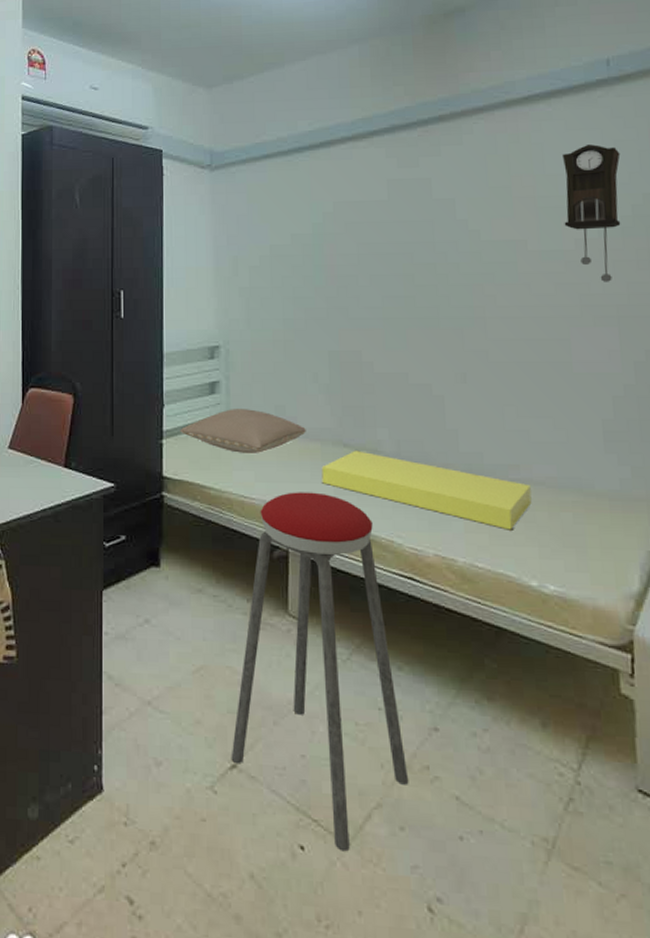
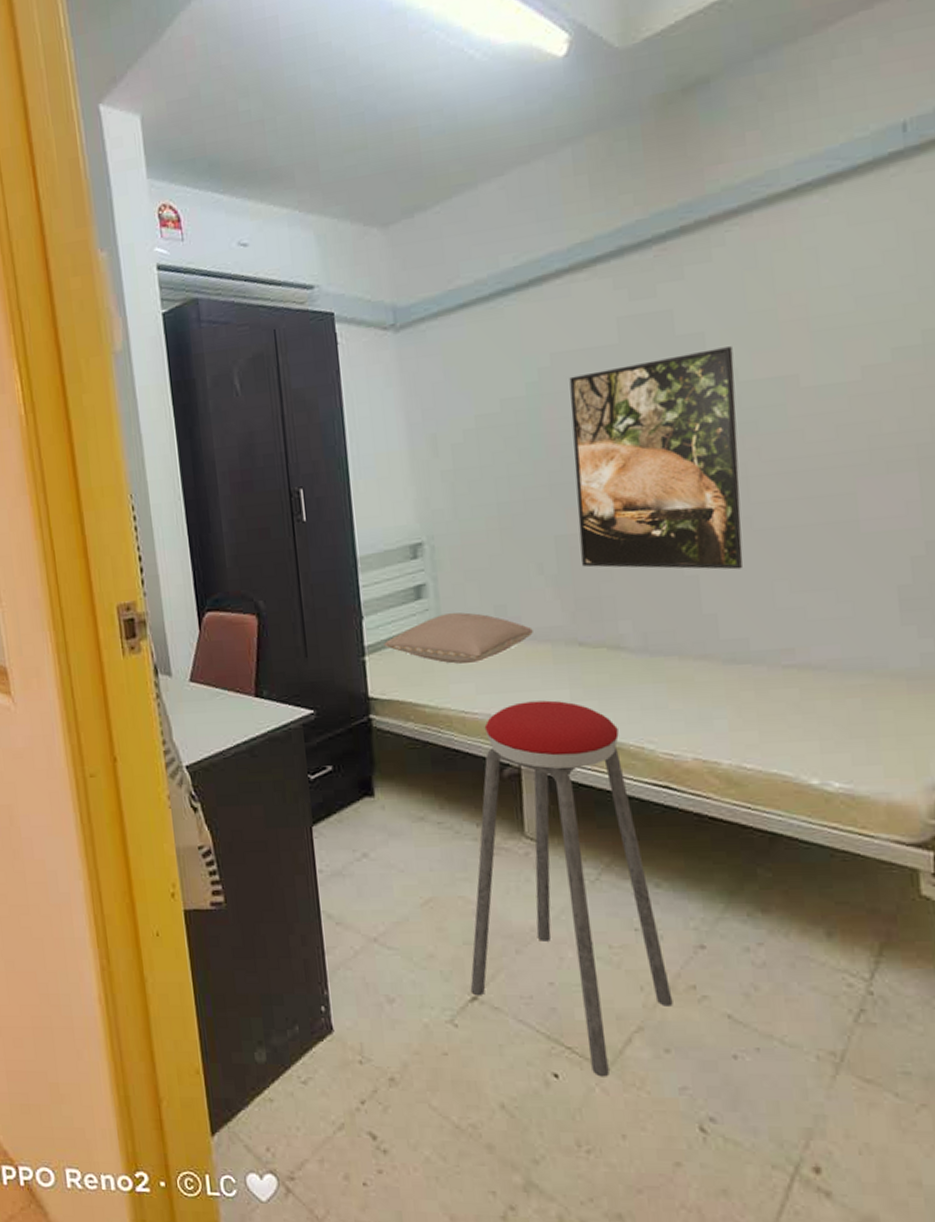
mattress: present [321,450,532,530] -> none [554,648,811,724]
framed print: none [347,212,480,394] -> present [569,346,743,570]
pendulum clock: present [561,144,621,282] -> none [842,240,922,417]

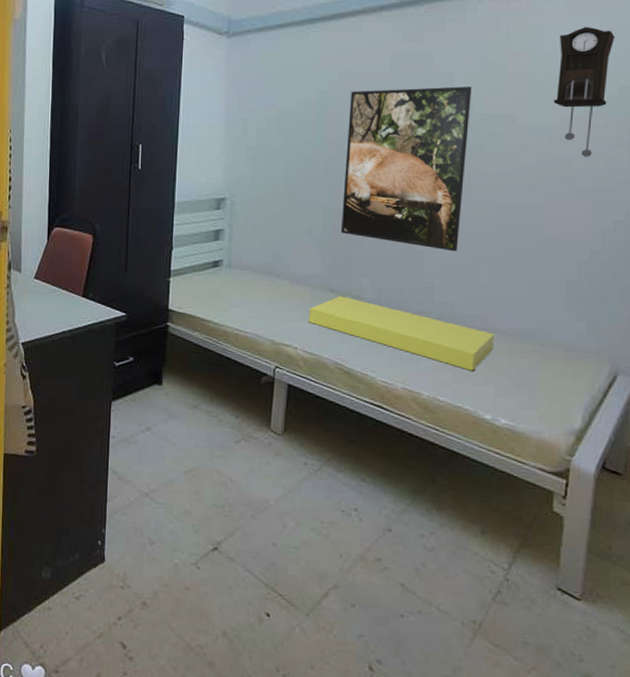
pillow: present [384,612,533,665] -> none [186,254,298,295]
music stool: present [470,700,673,1077] -> none [213,328,363,620]
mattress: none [554,648,811,724] -> present [309,296,494,371]
pendulum clock: none [842,240,922,417] -> present [553,27,615,157]

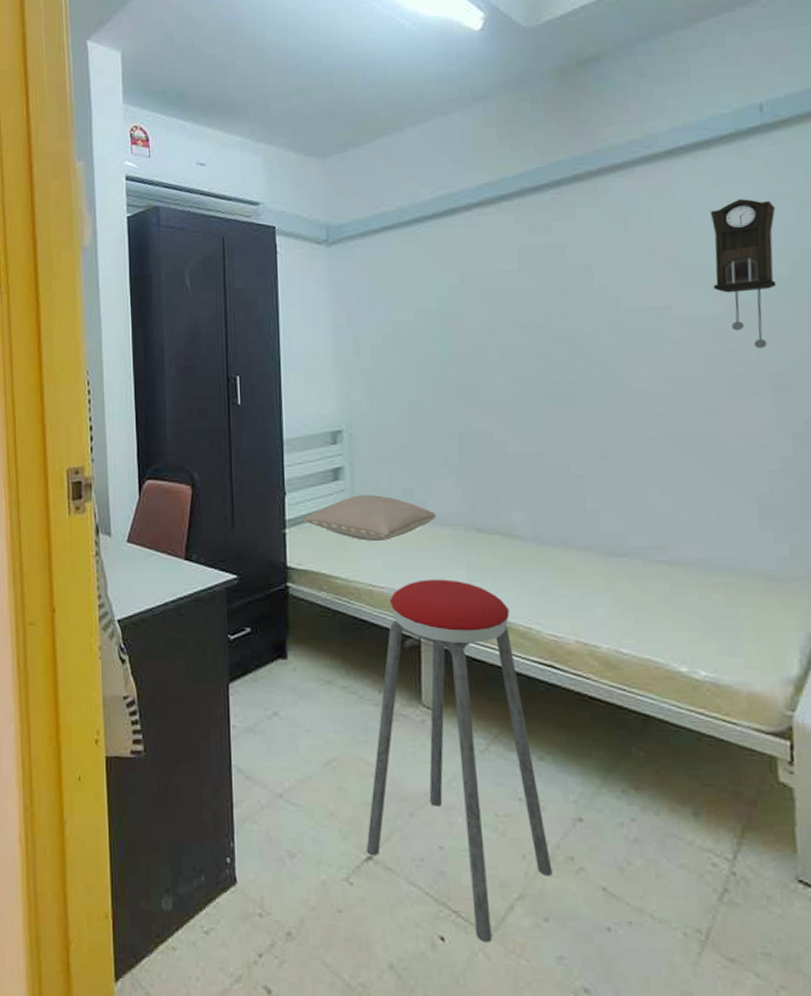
pillow: none [186,254,298,295] -> present [303,495,436,542]
music stool: none [213,328,363,620] -> present [366,579,553,943]
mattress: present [309,296,494,371] -> none [453,535,680,614]
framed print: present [341,86,472,252] -> none [475,278,622,472]

